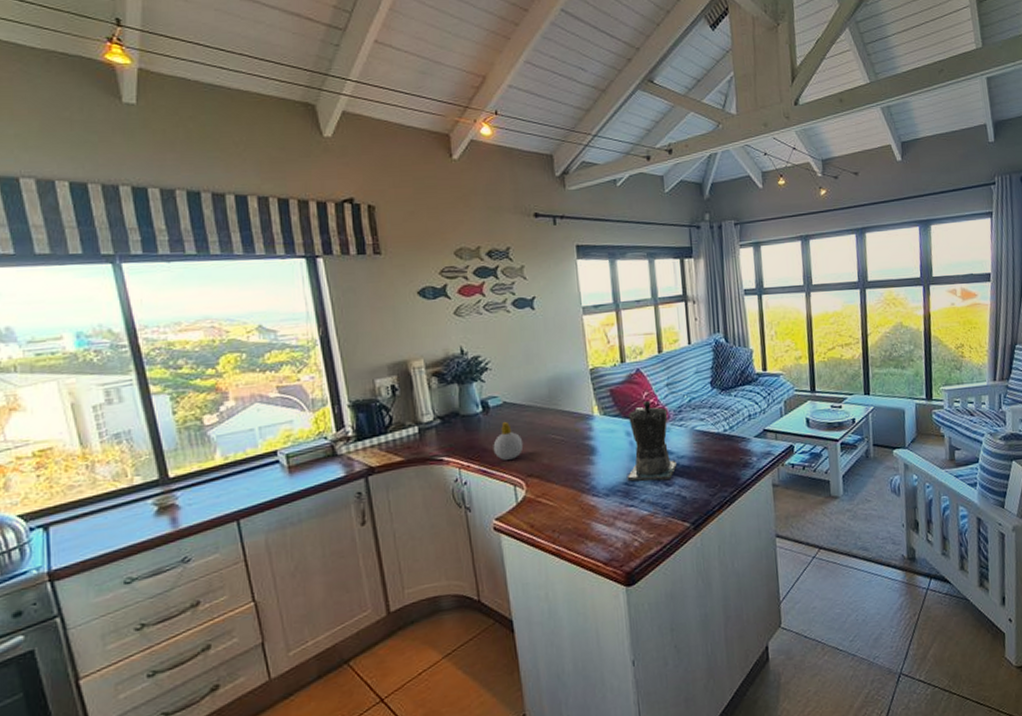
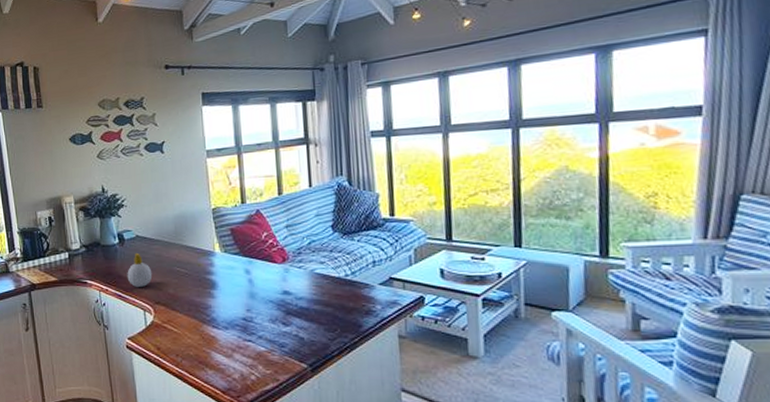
coffee maker: present [627,401,677,481] -> none [245,241,295,320]

